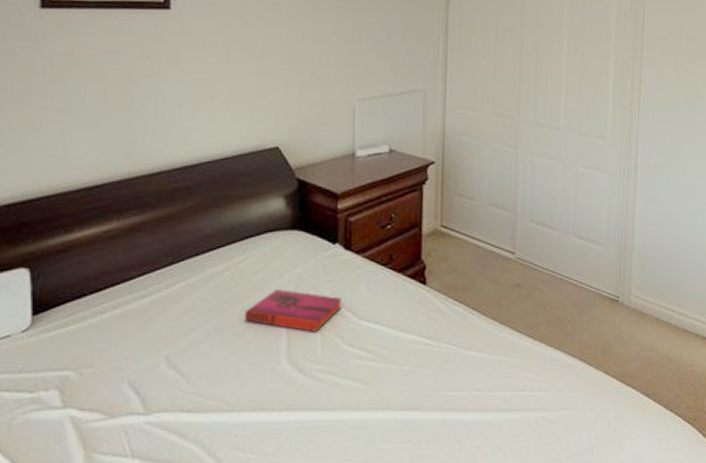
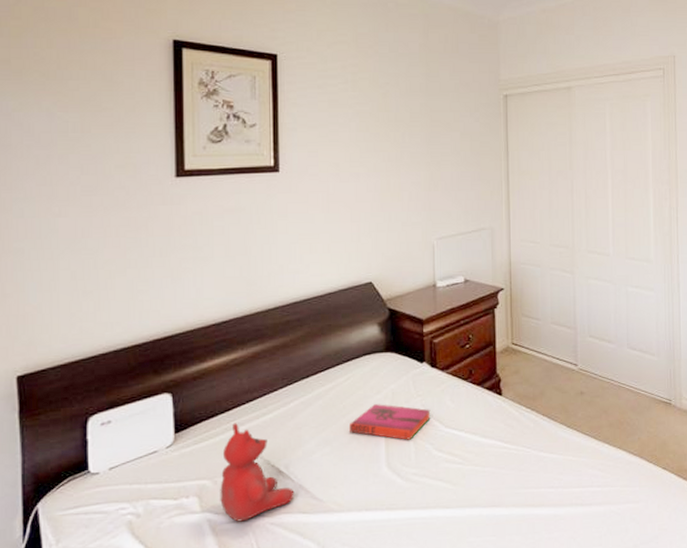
stuffed bear: none [86,306,177,420] -> present [220,423,295,522]

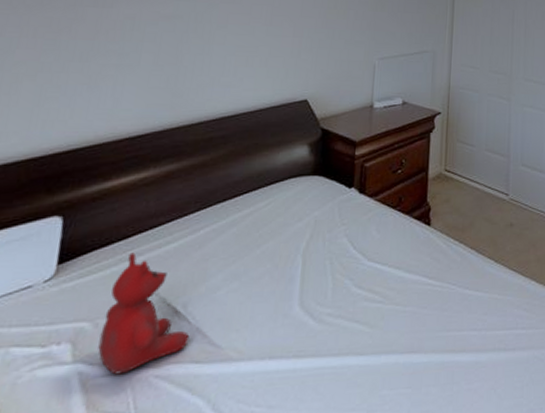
hardback book: present [350,404,431,440] -> none [263,233,354,275]

